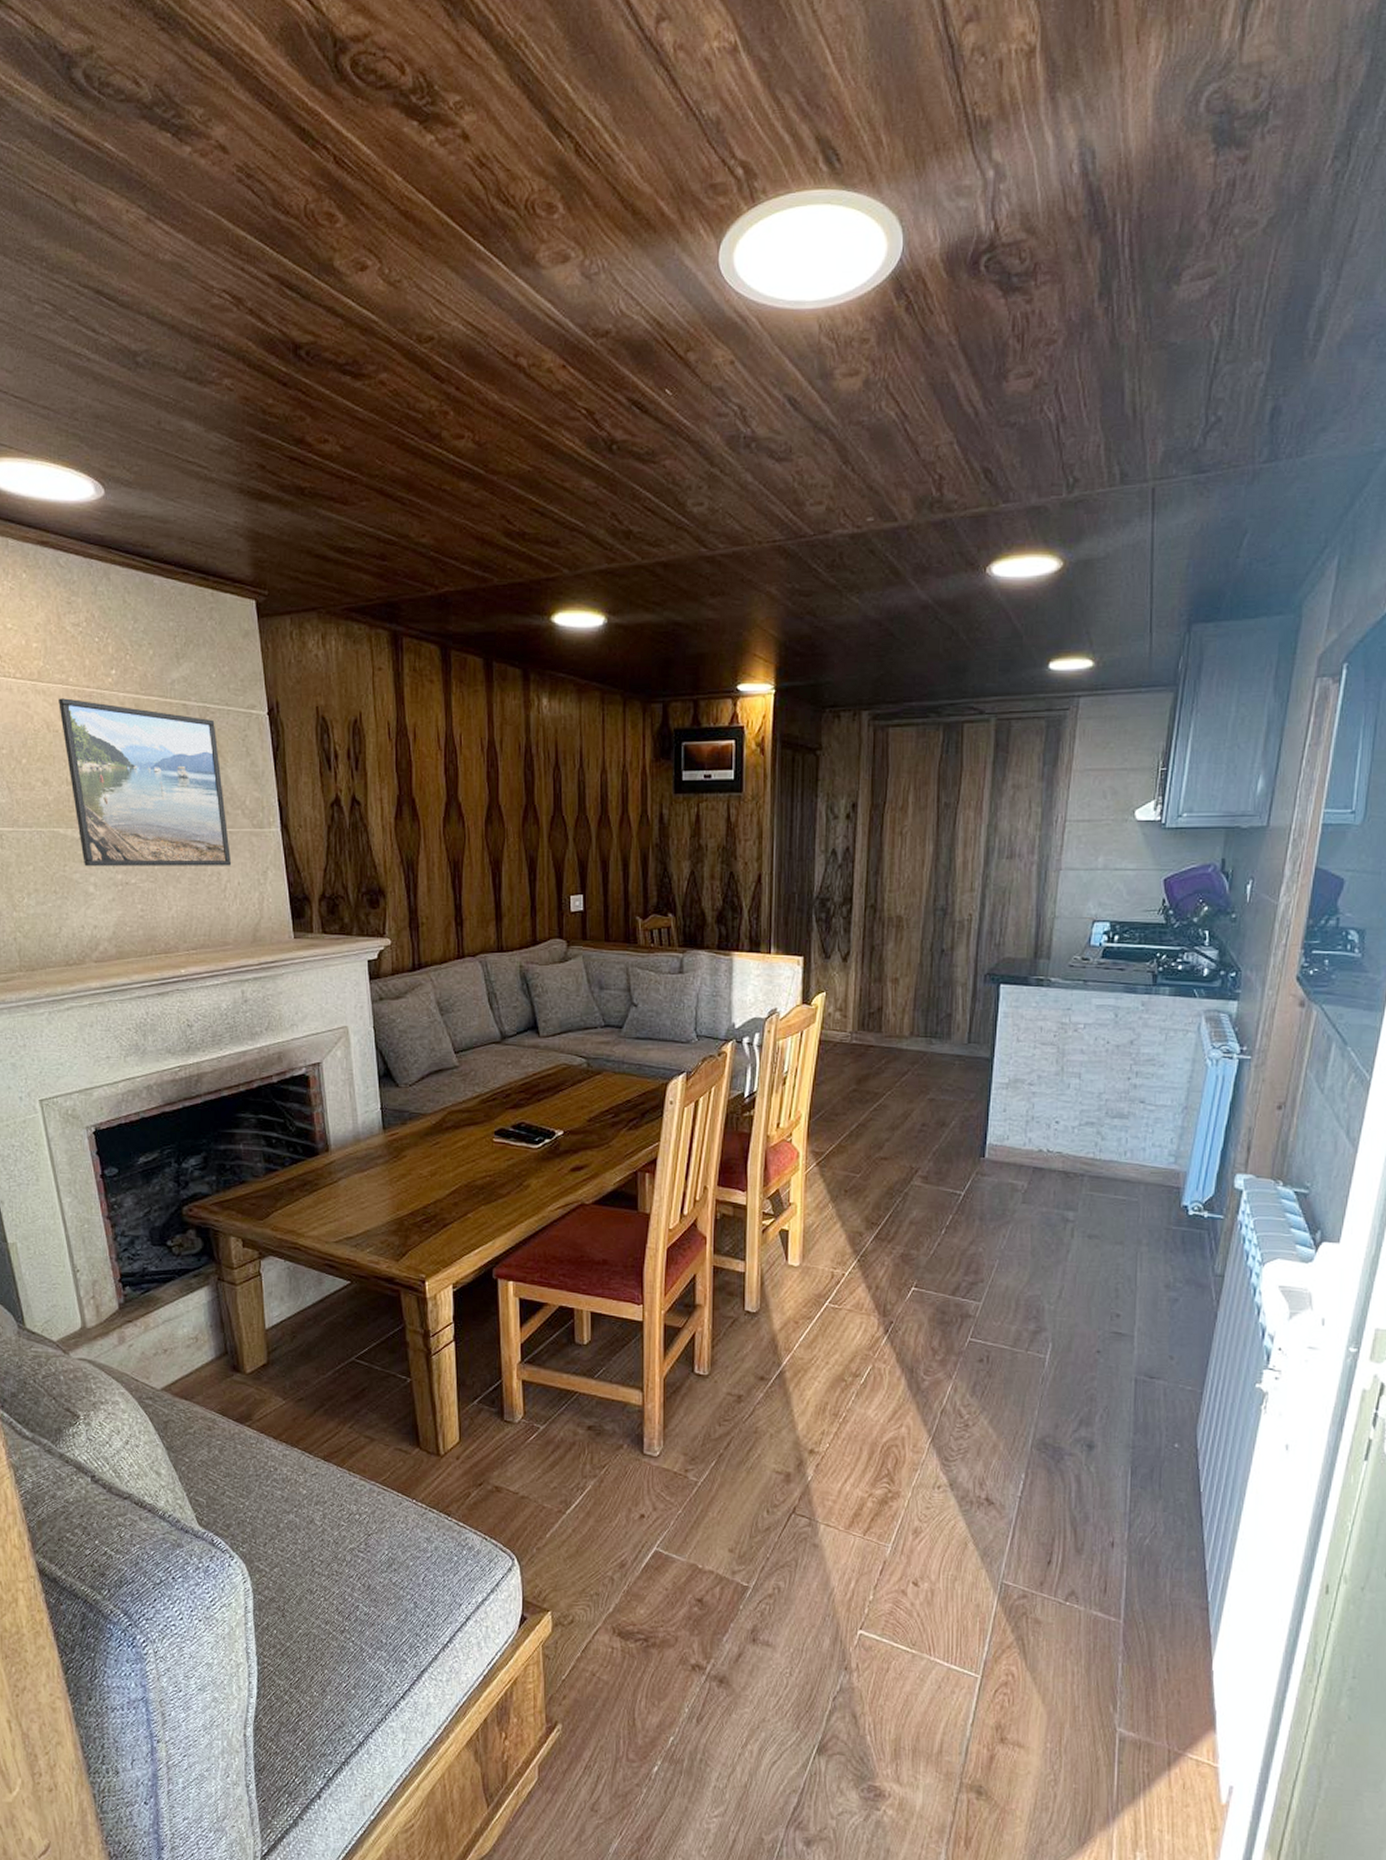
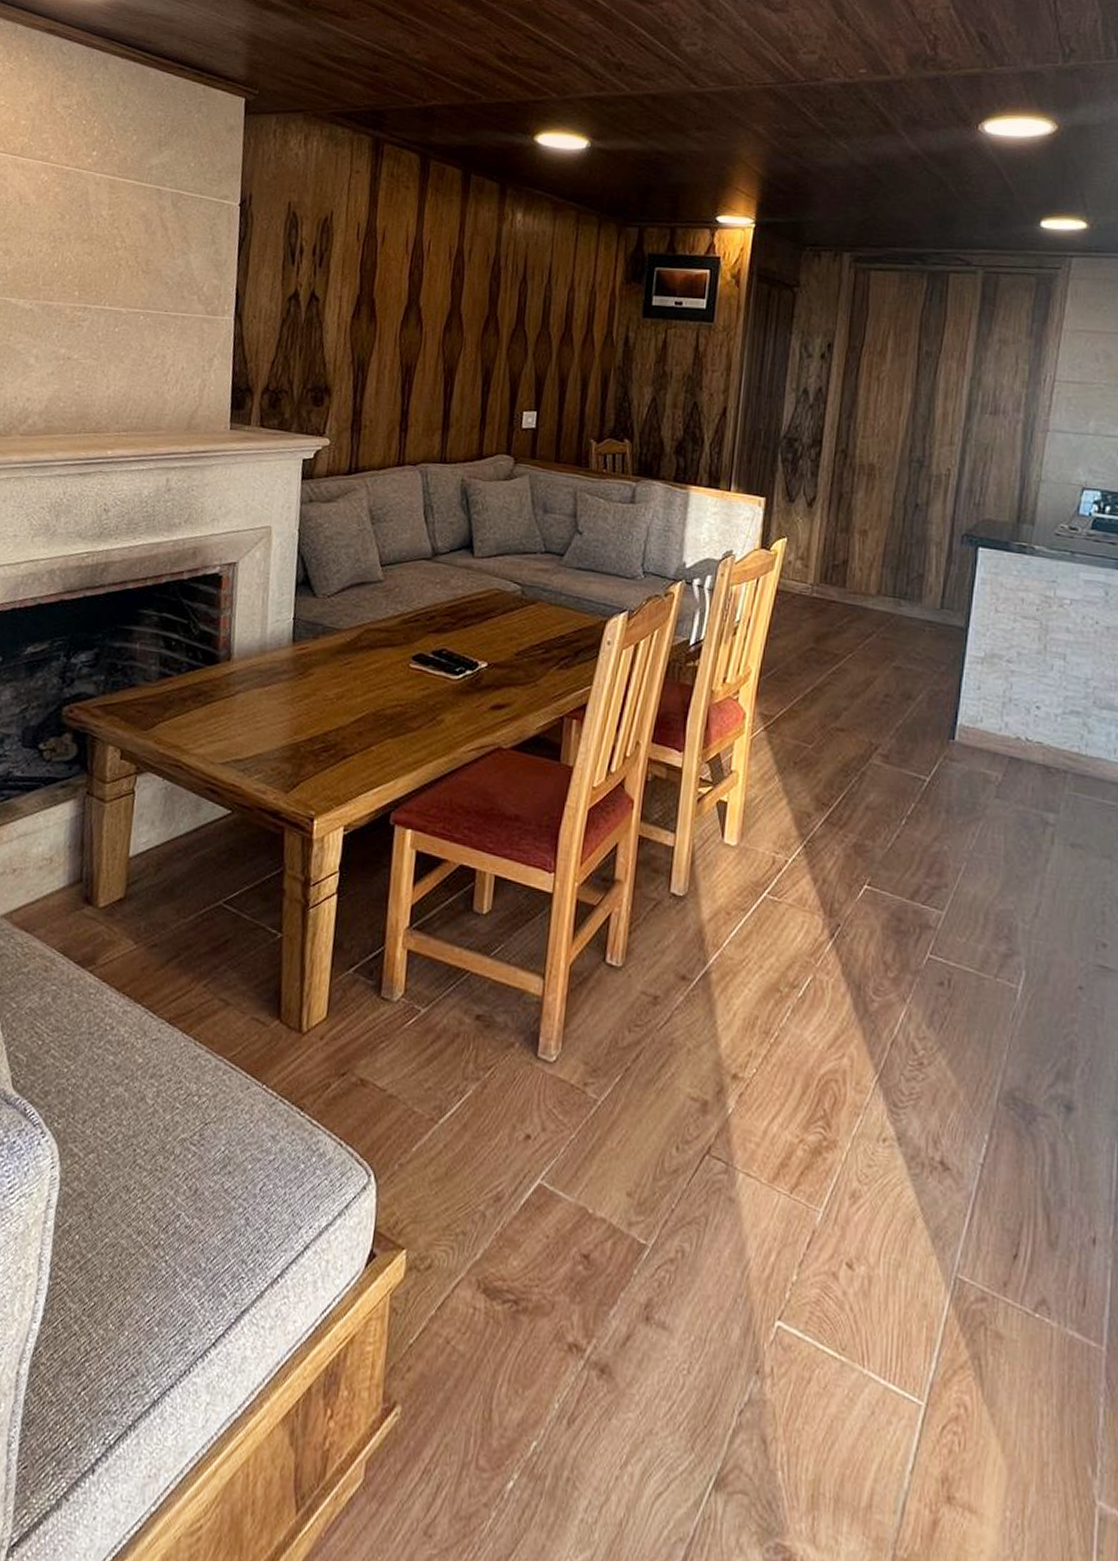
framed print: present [58,698,232,867] -> none [29,174,186,350]

